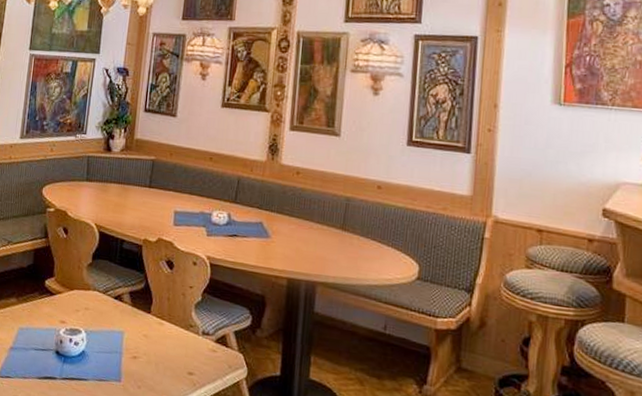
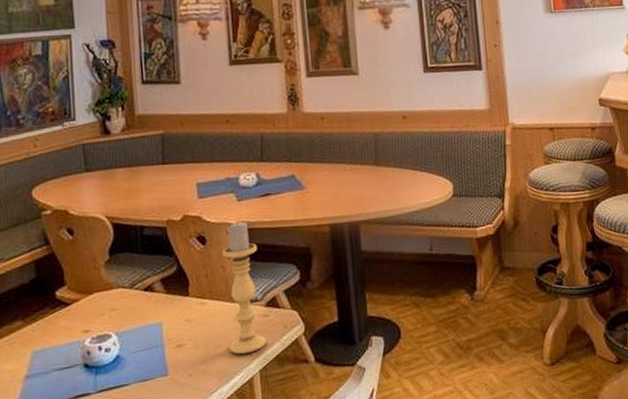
candle holder: none [177,255,218,383] -> present [223,221,266,354]

